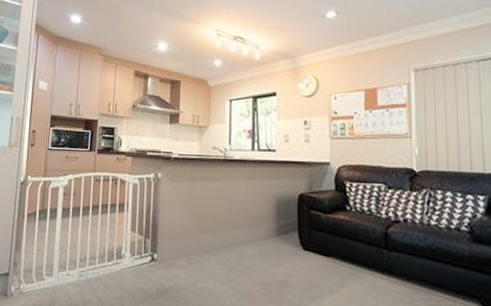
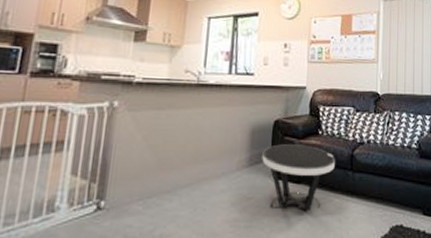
side table: none [289,217,367,285] -> present [262,144,335,212]

